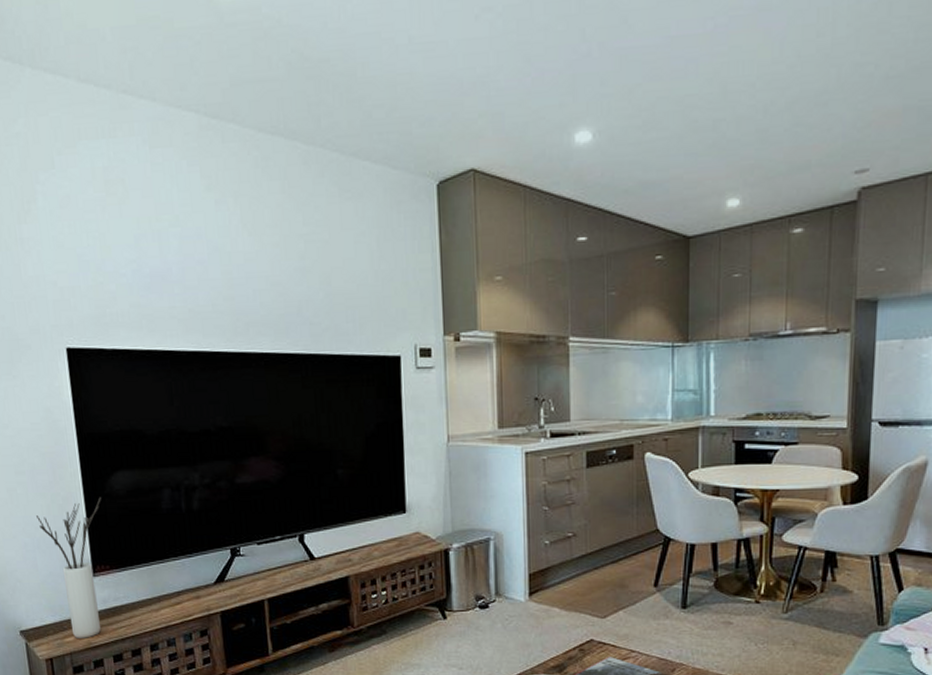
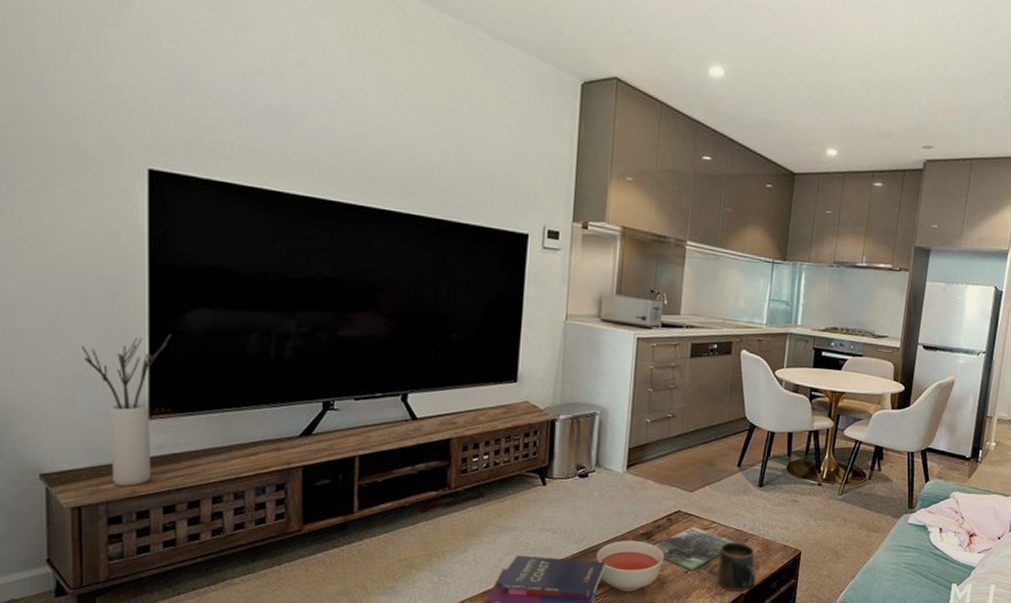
toaster: none [483,405,551,442] -> present [600,292,664,329]

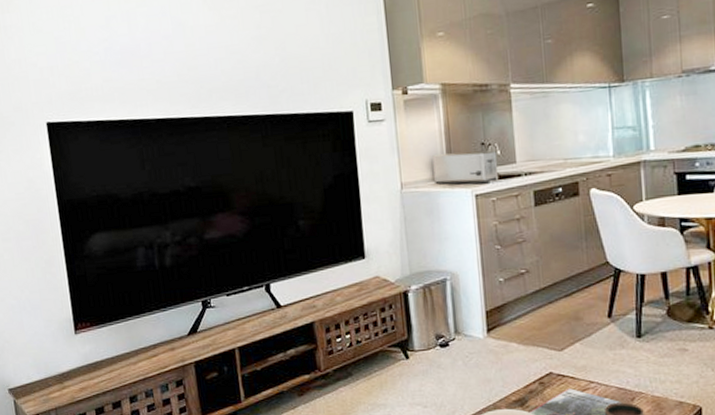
vase: present [82,334,171,486] -> none [22,259,84,394]

